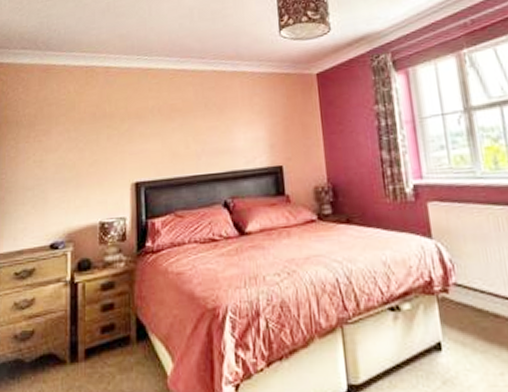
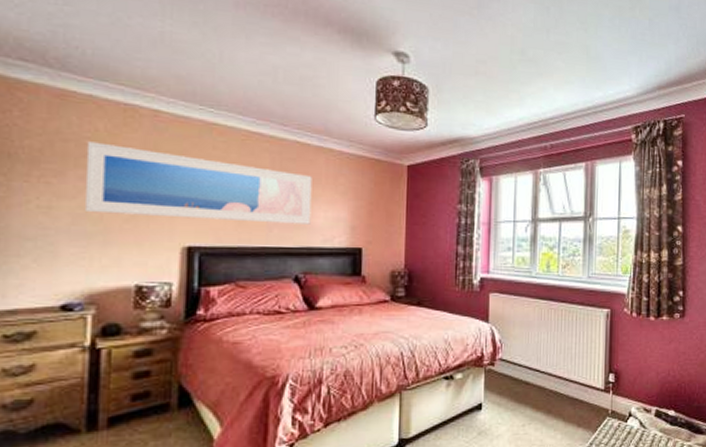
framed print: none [63,100,233,162] -> present [84,141,312,225]

